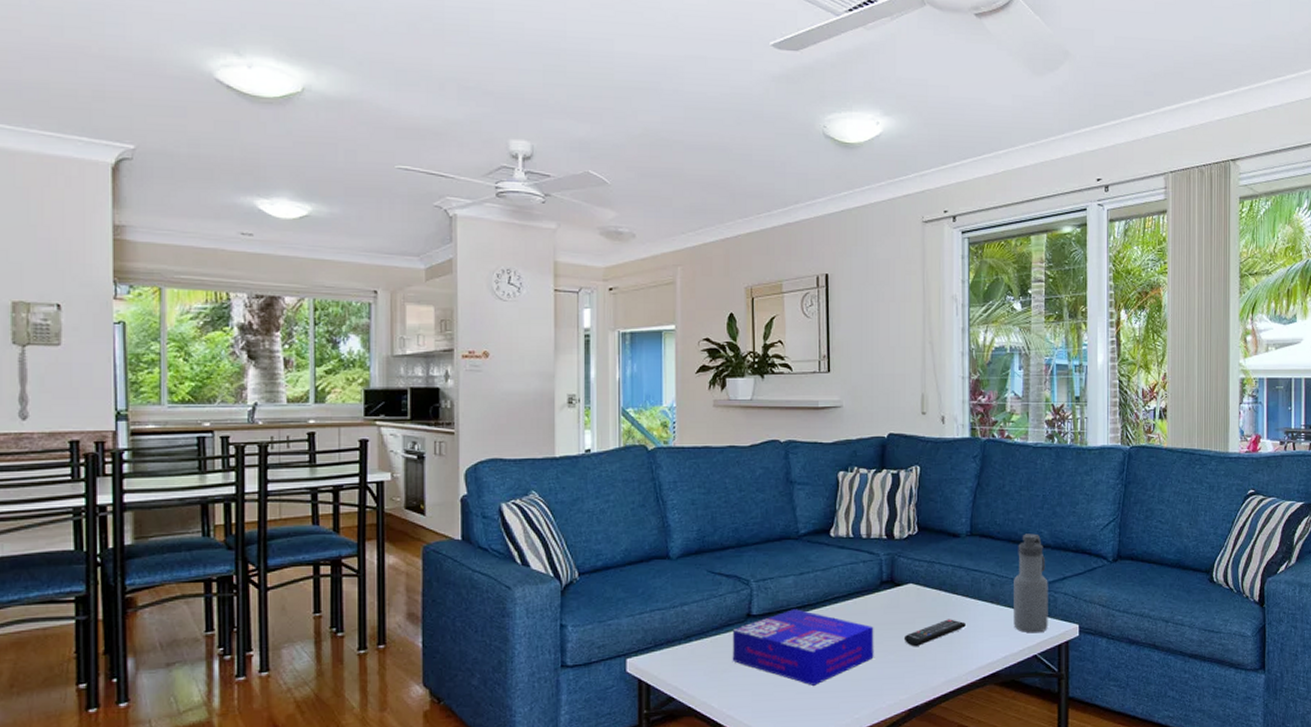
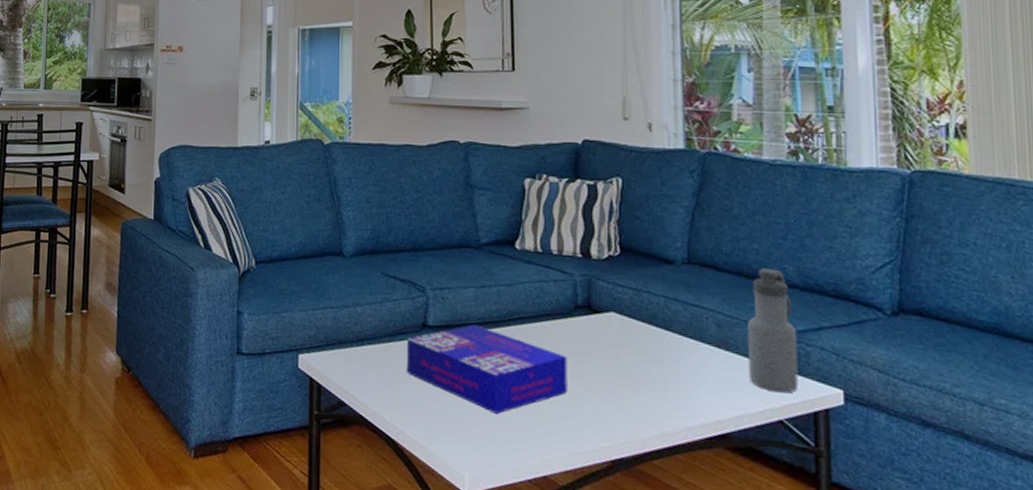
remote control: present [903,619,966,646] -> none [604,359,684,387]

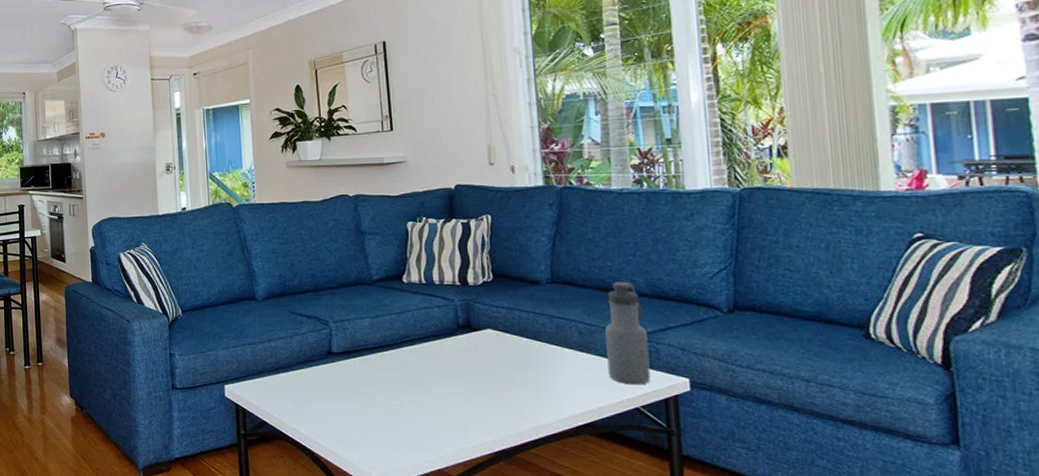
board game: present [406,324,568,414] -> none [315,349,455,421]

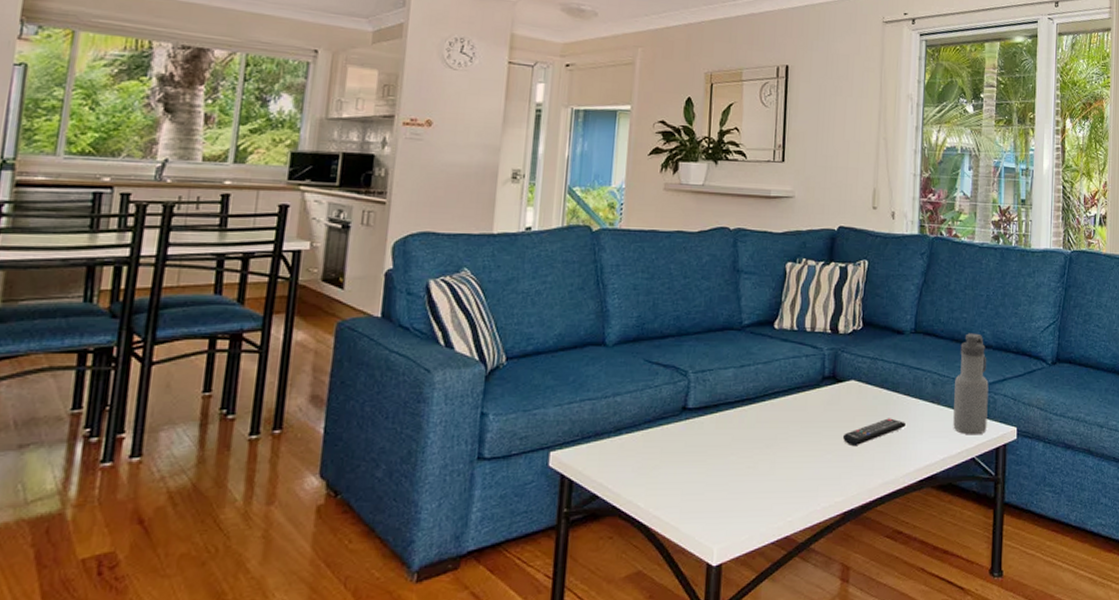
remote control: none [485,365,553,390] -> present [842,418,906,445]

